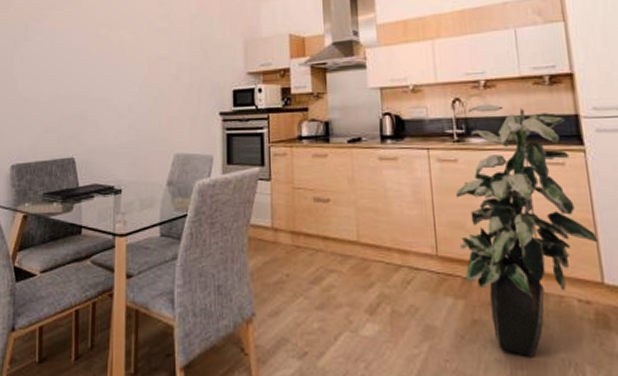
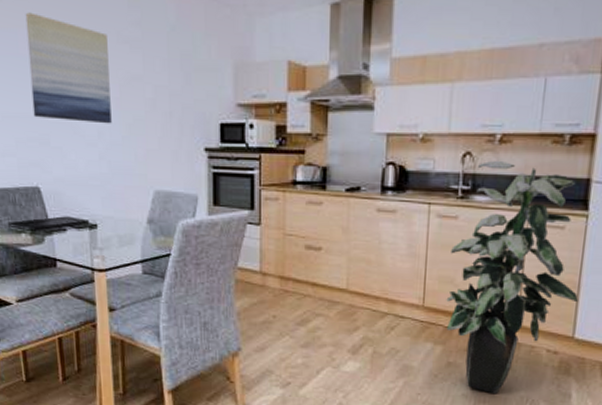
wall art: none [76,15,142,98] -> present [25,12,112,124]

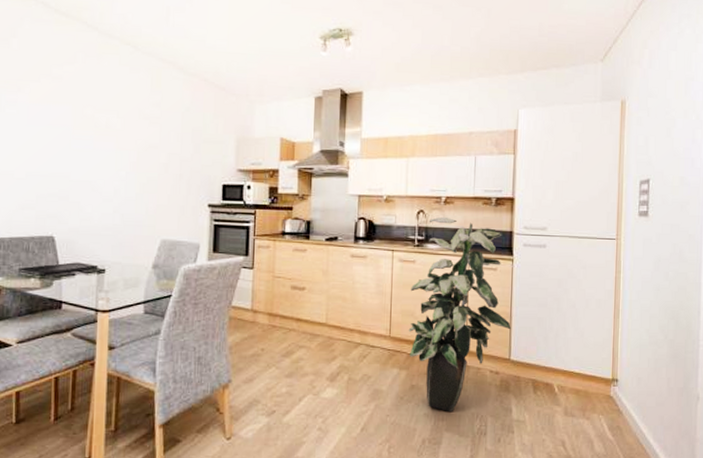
wall art: present [25,12,112,124] -> none [56,92,130,183]

